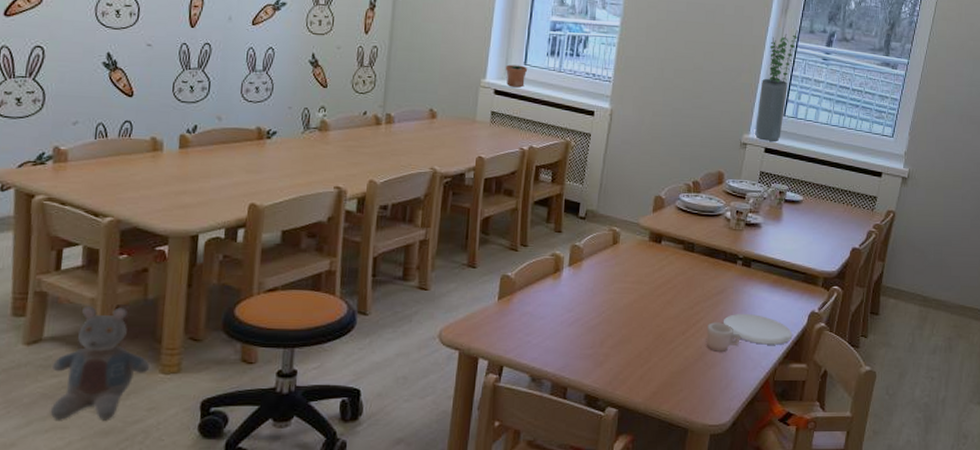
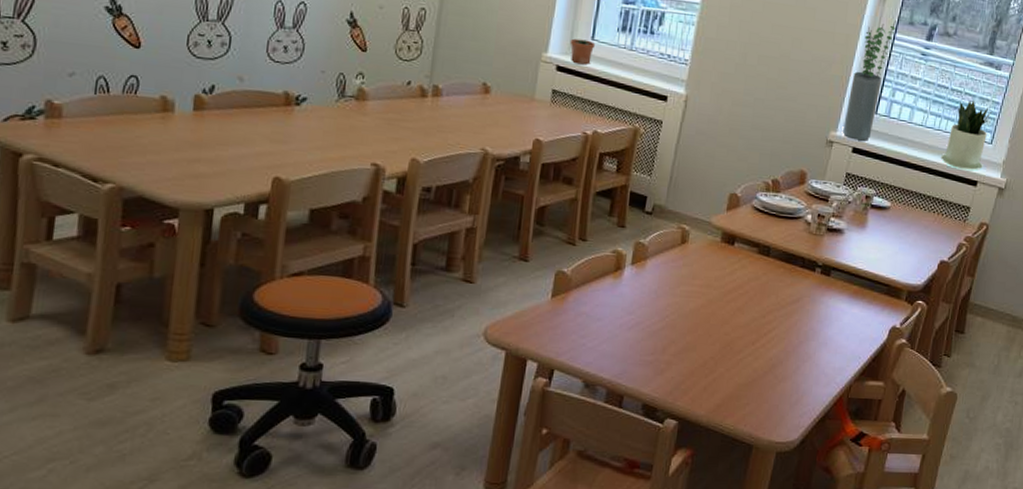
stuffed animal: present [50,307,150,419] -> none [38,282,155,408]
cup: present [706,322,741,352] -> none [777,333,815,365]
plate: present [723,314,793,345] -> none [796,325,871,361]
planter: none [846,99,892,163] -> present [940,100,993,171]

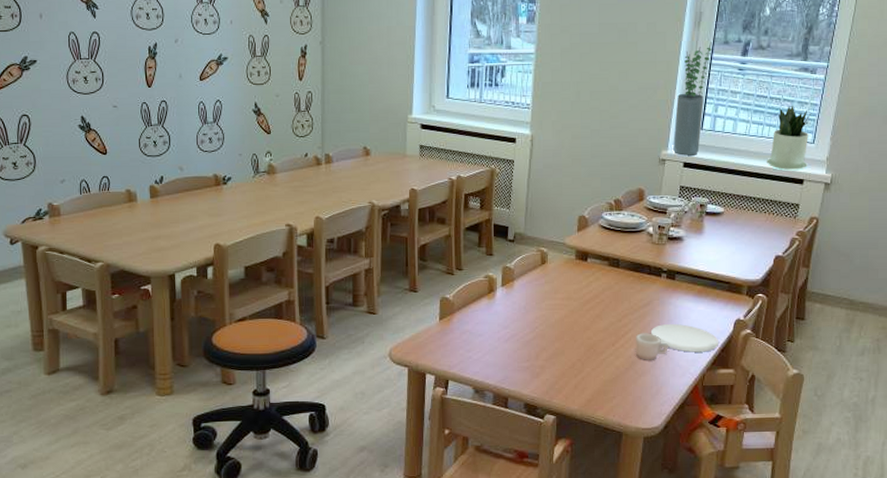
planter: present [569,38,596,65] -> none [429,99,451,121]
cup: none [777,333,815,365] -> present [635,333,668,360]
plate: none [796,325,871,361] -> present [650,324,719,352]

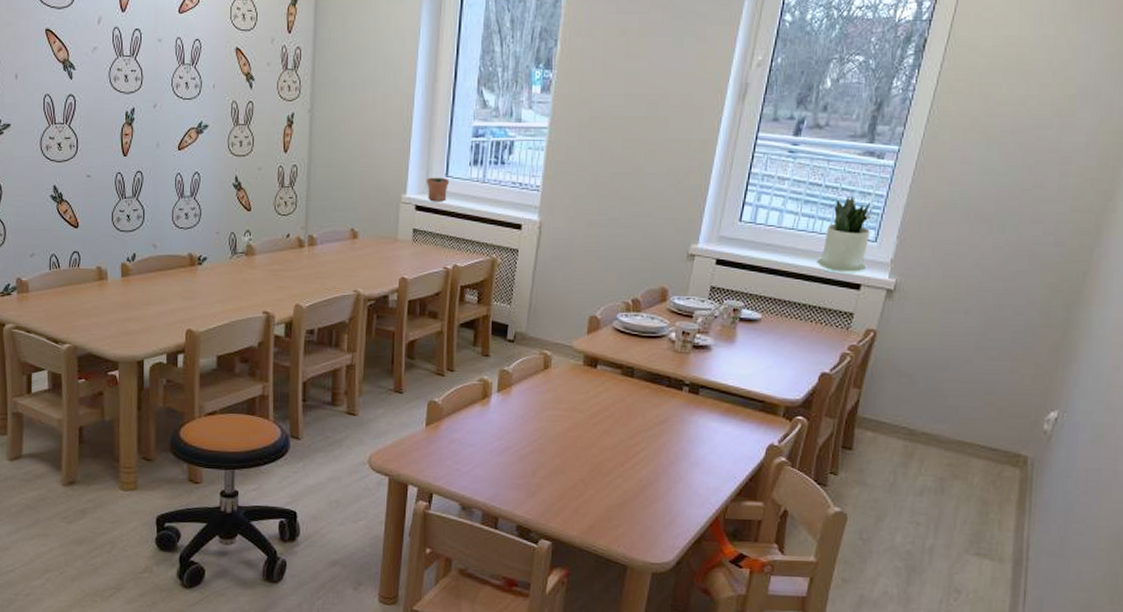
planter: none [429,99,451,121] -> present [426,177,450,202]
cup: present [635,333,668,360] -> none [647,454,686,486]
plate: present [650,324,719,352] -> none [666,445,747,481]
vase: present [673,42,712,156] -> none [705,118,758,251]

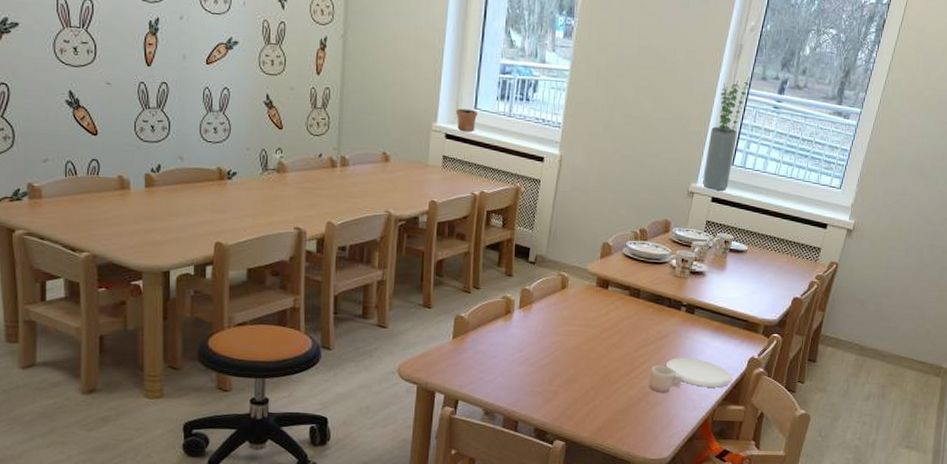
cup: none [647,454,686,486] -> present [649,365,682,393]
plate: none [666,445,747,481] -> present [665,358,732,388]
vase: none [705,118,758,251] -> present [702,76,750,191]
planter: present [815,196,876,274] -> none [792,149,841,215]

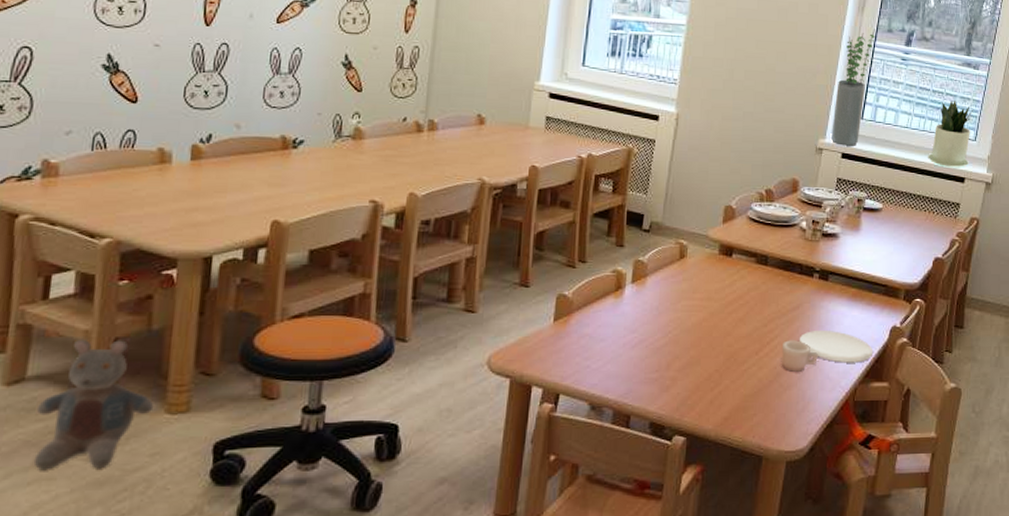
stuffed animal: none [46,335,135,437] -> present [33,340,154,469]
planter: present [455,108,478,132] -> none [561,66,586,91]
planter: none [792,149,841,215] -> present [927,100,974,168]

